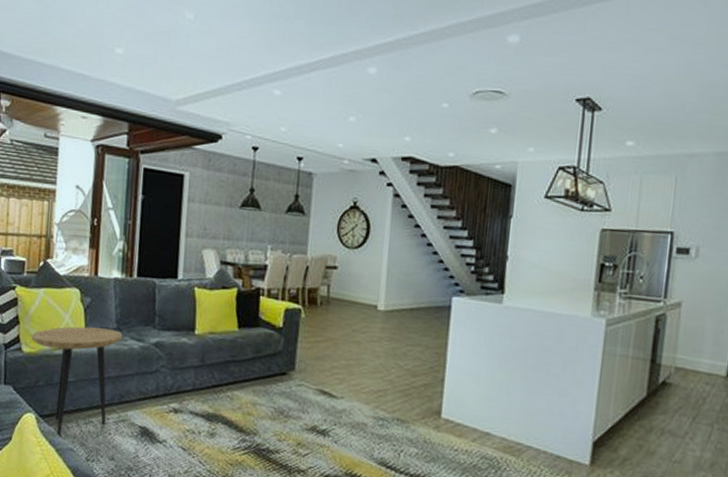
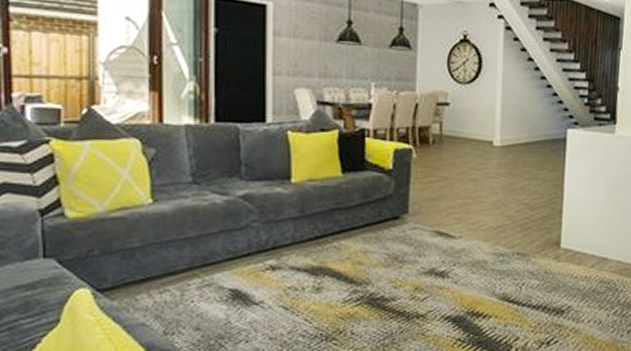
side table: present [32,326,123,438] -> none [78,182,201,313]

